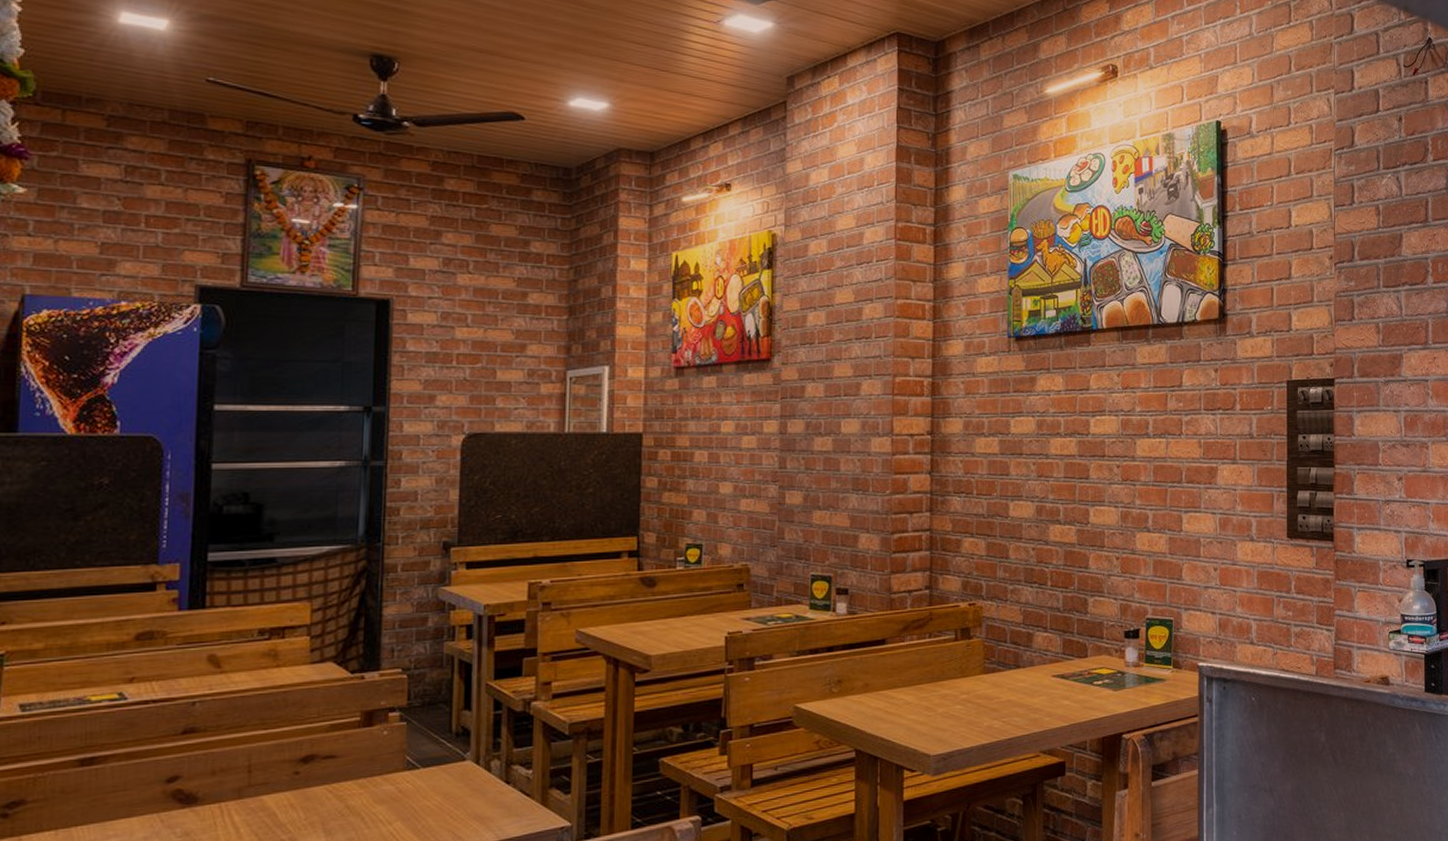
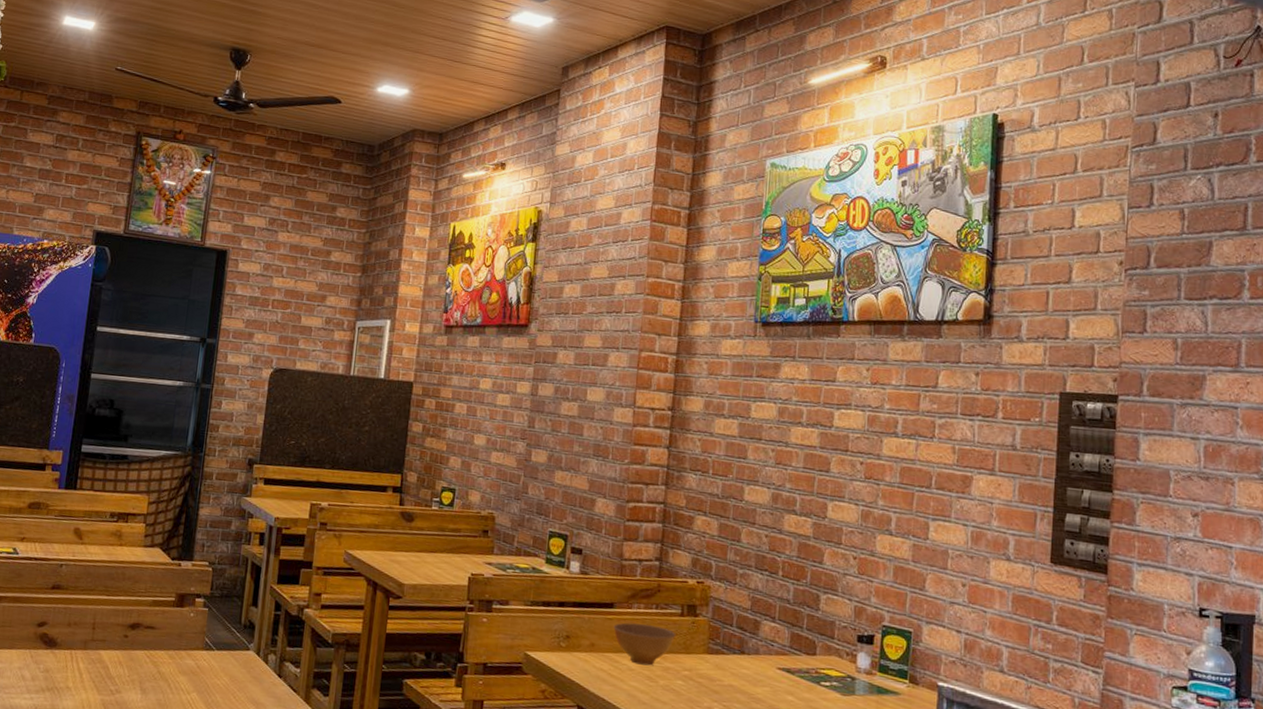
bowl: none [887,655,952,697] -> present [613,622,676,666]

